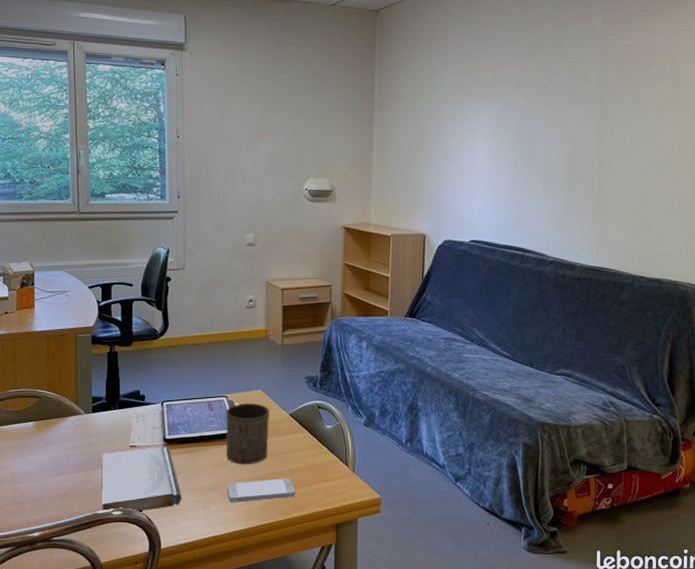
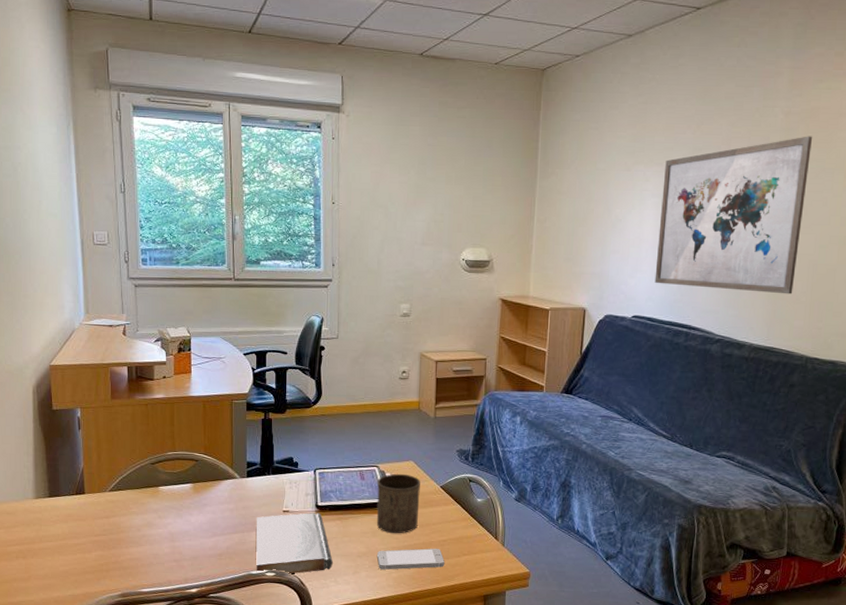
wall art: none [489,71,626,217] -> present [654,136,812,295]

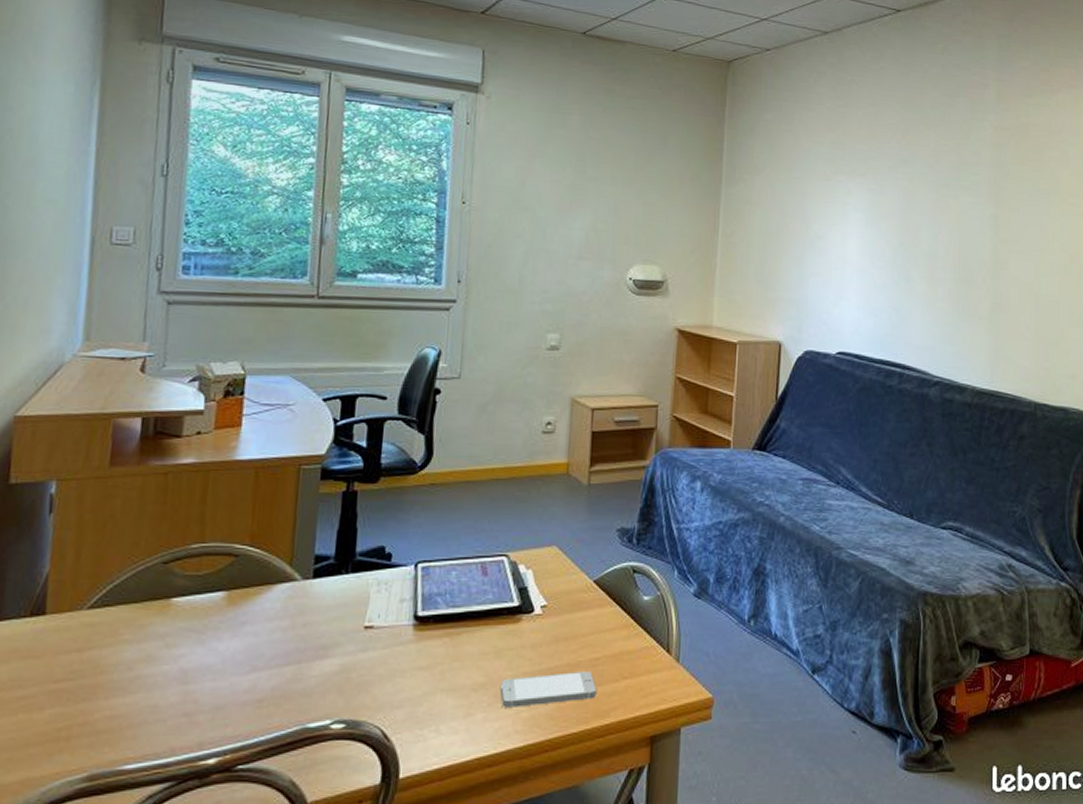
book: present [256,512,333,574] -> none [315,626,435,725]
cup: present [376,473,420,534] -> none [501,564,566,653]
wall art: present [654,136,812,295] -> none [861,153,1024,329]

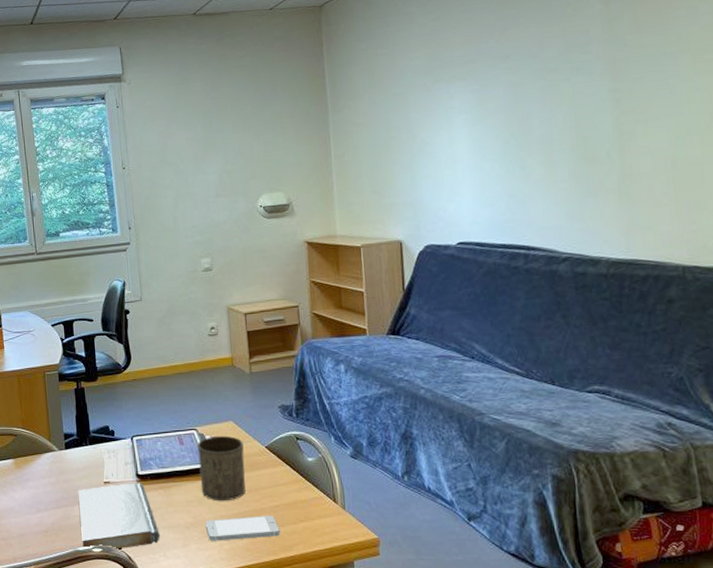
book: none [315,626,435,725] -> present [77,482,160,549]
cup: none [501,564,566,653] -> present [197,435,246,501]

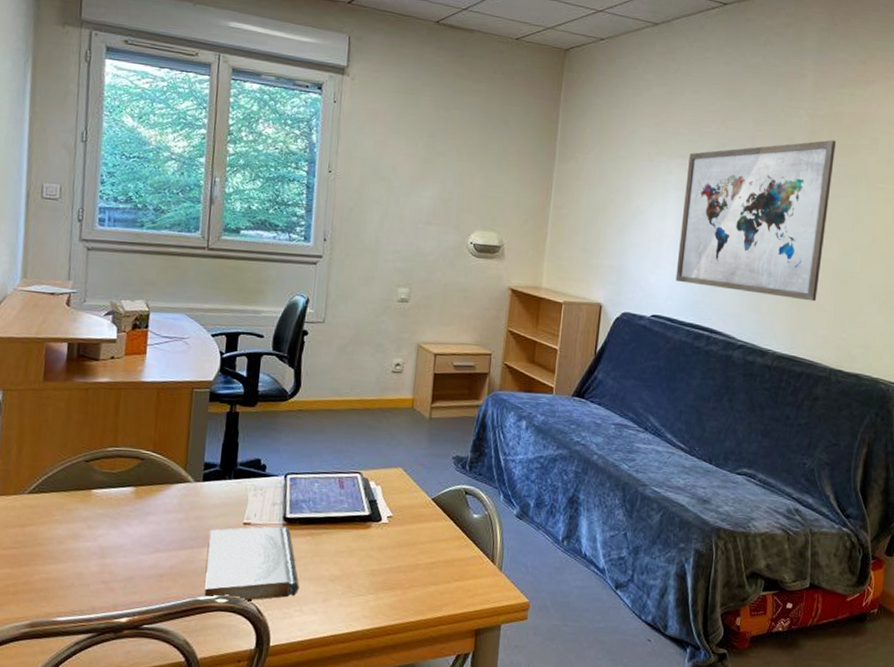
cup: present [197,435,246,501] -> none [354,482,409,554]
smartphone: present [205,516,280,541] -> none [352,572,432,597]
wall art: none [469,21,651,205] -> present [675,140,836,302]

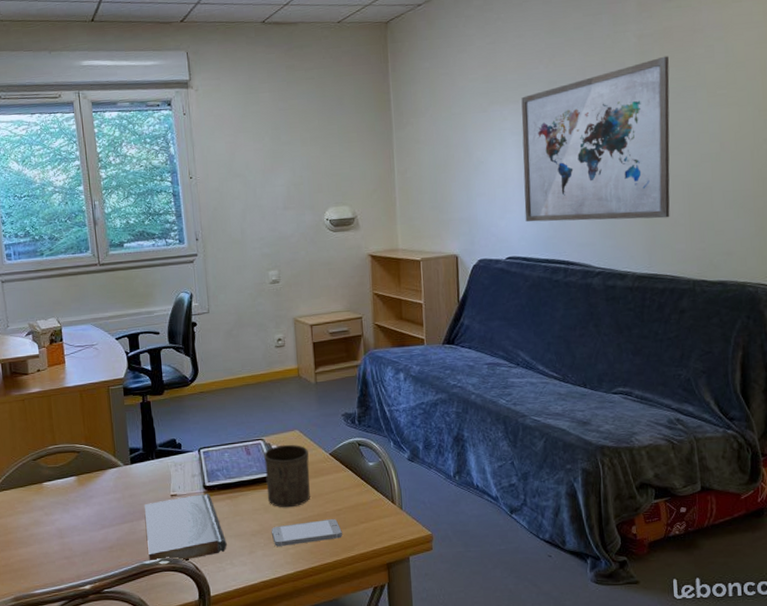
smartphone: none [352,572,432,597] -> present [271,519,342,547]
cup: none [354,482,409,554] -> present [264,444,310,508]

